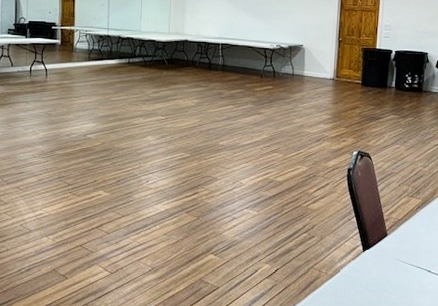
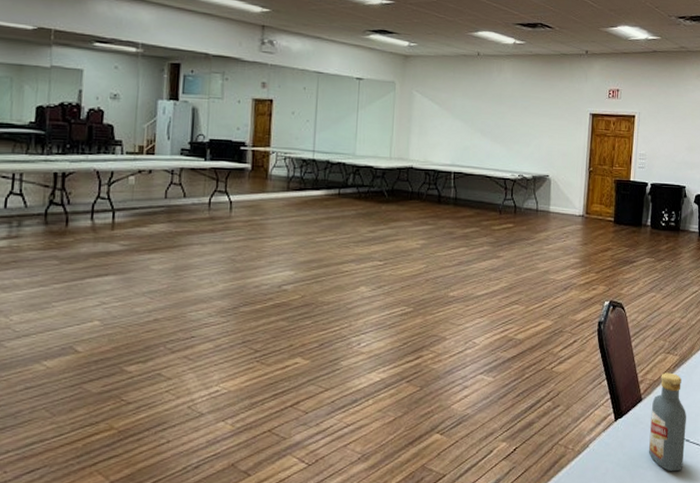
vodka: none [393,213,428,297] -> present [648,372,686,472]

